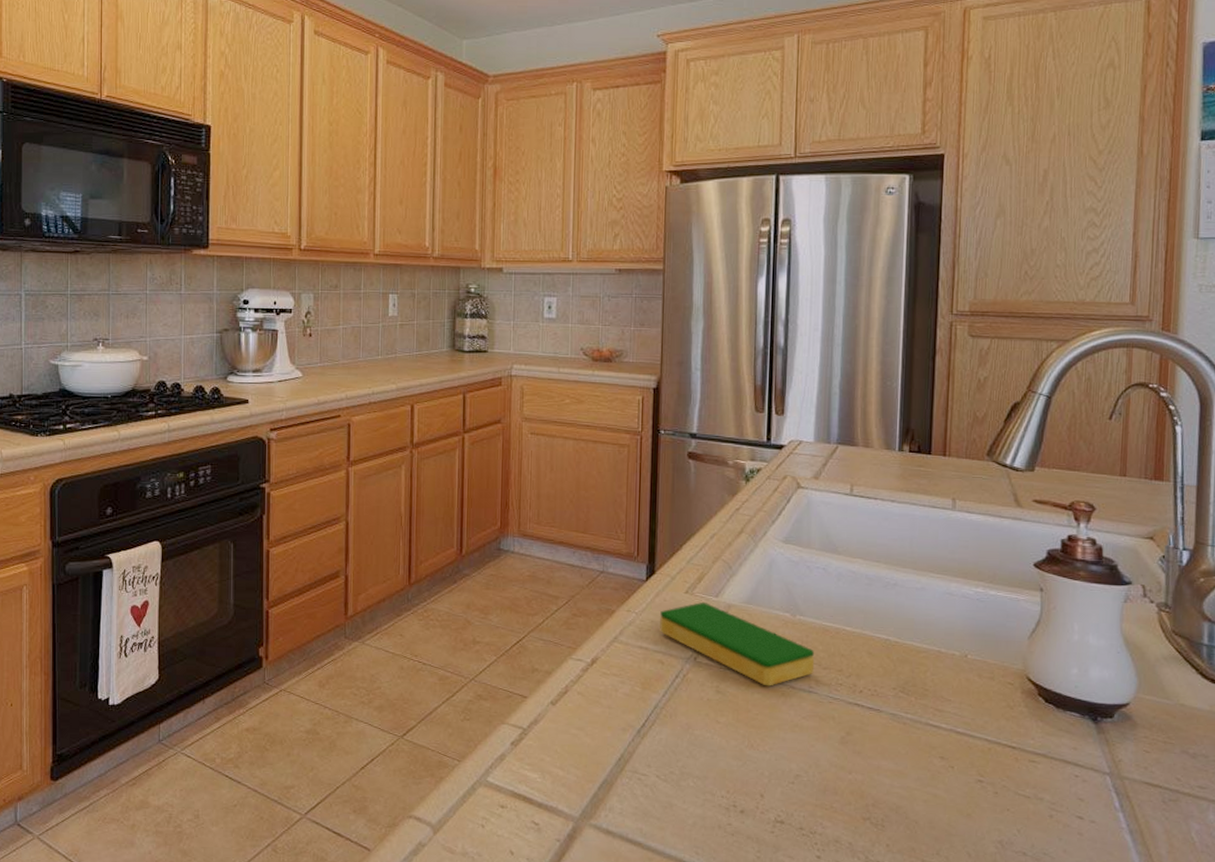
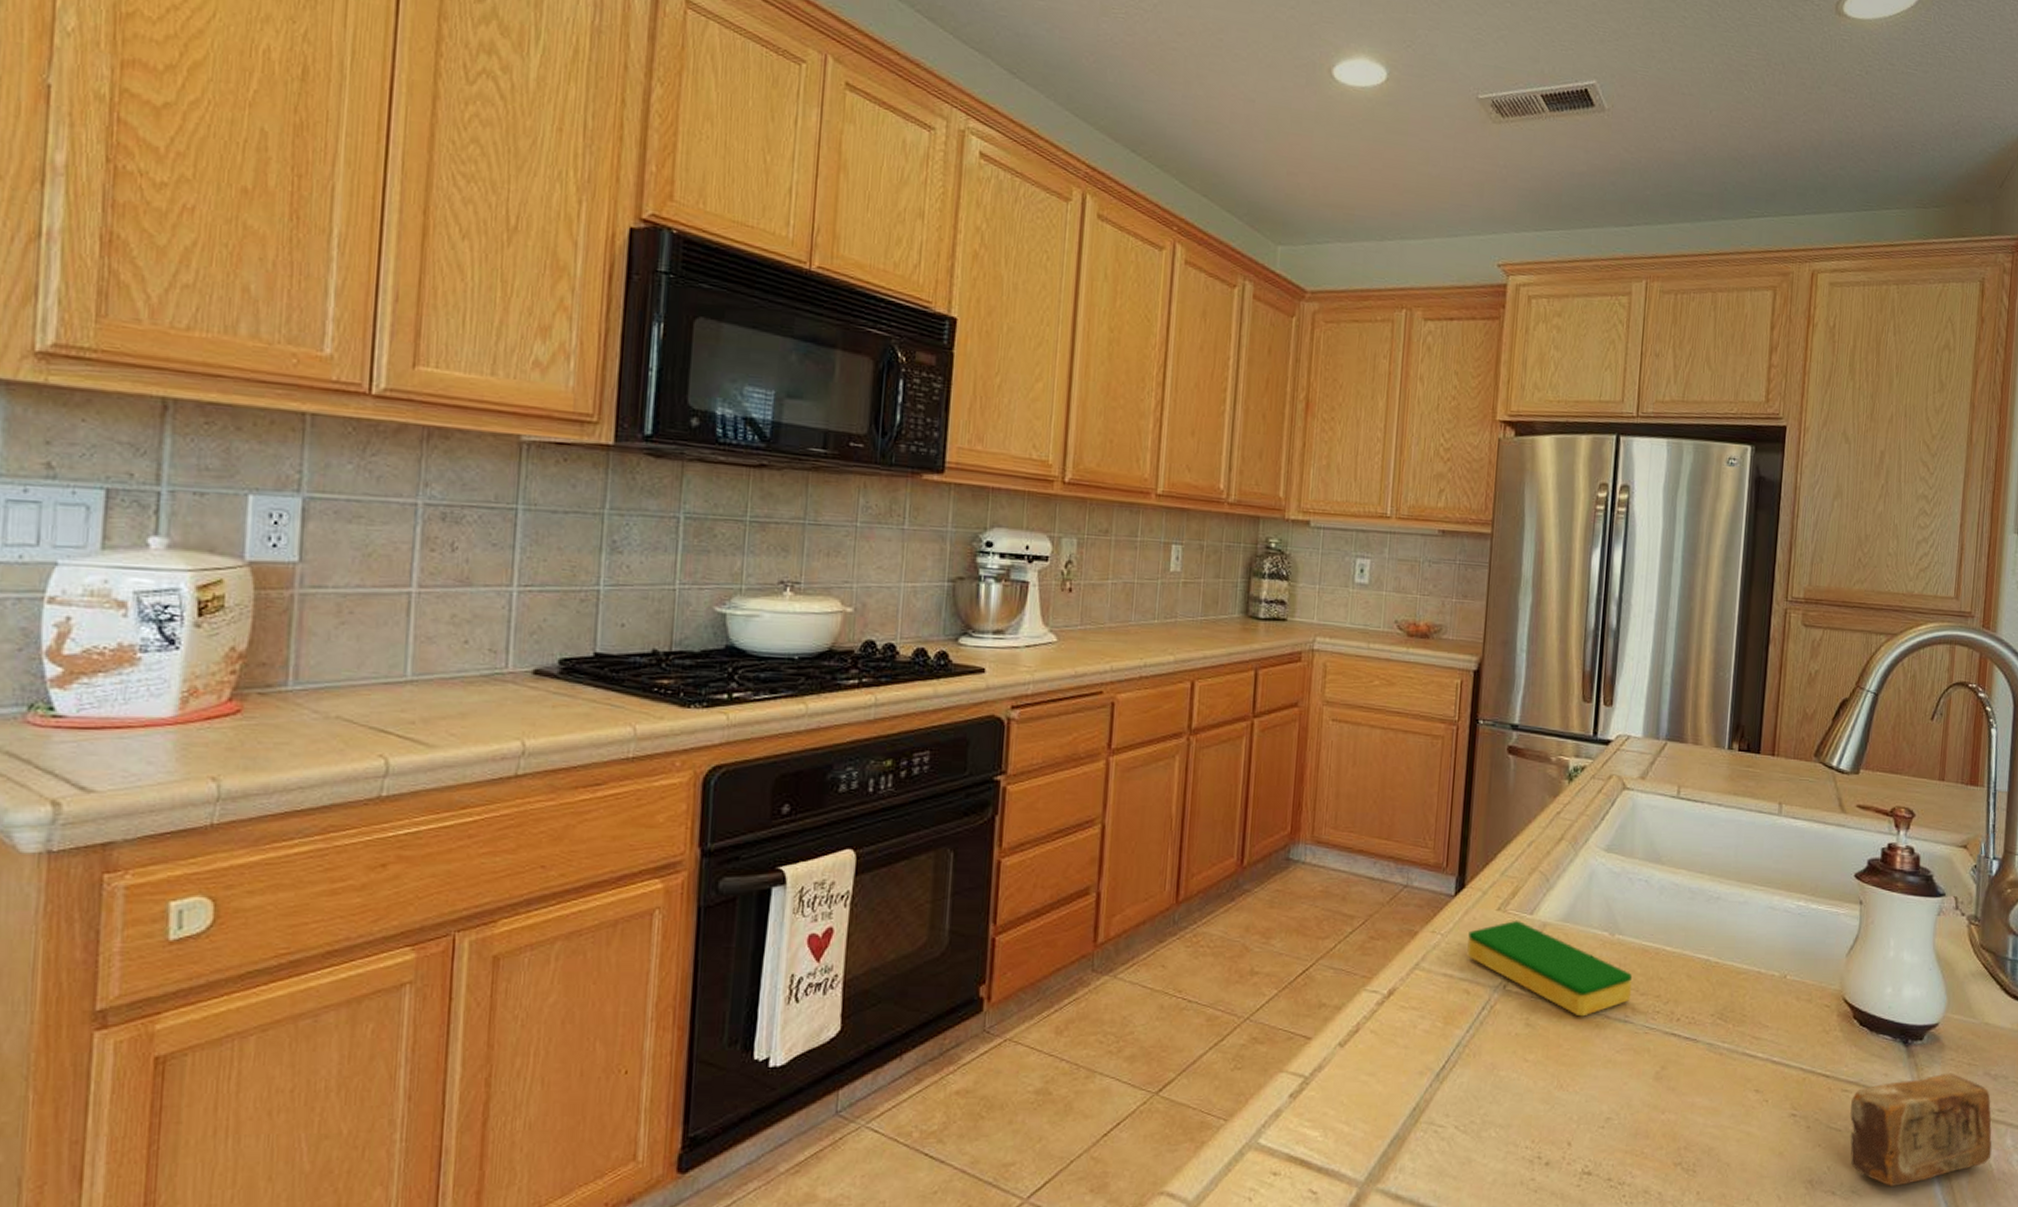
soap bar: none [1038,750,1193,852] -> present [1849,1074,1992,1186]

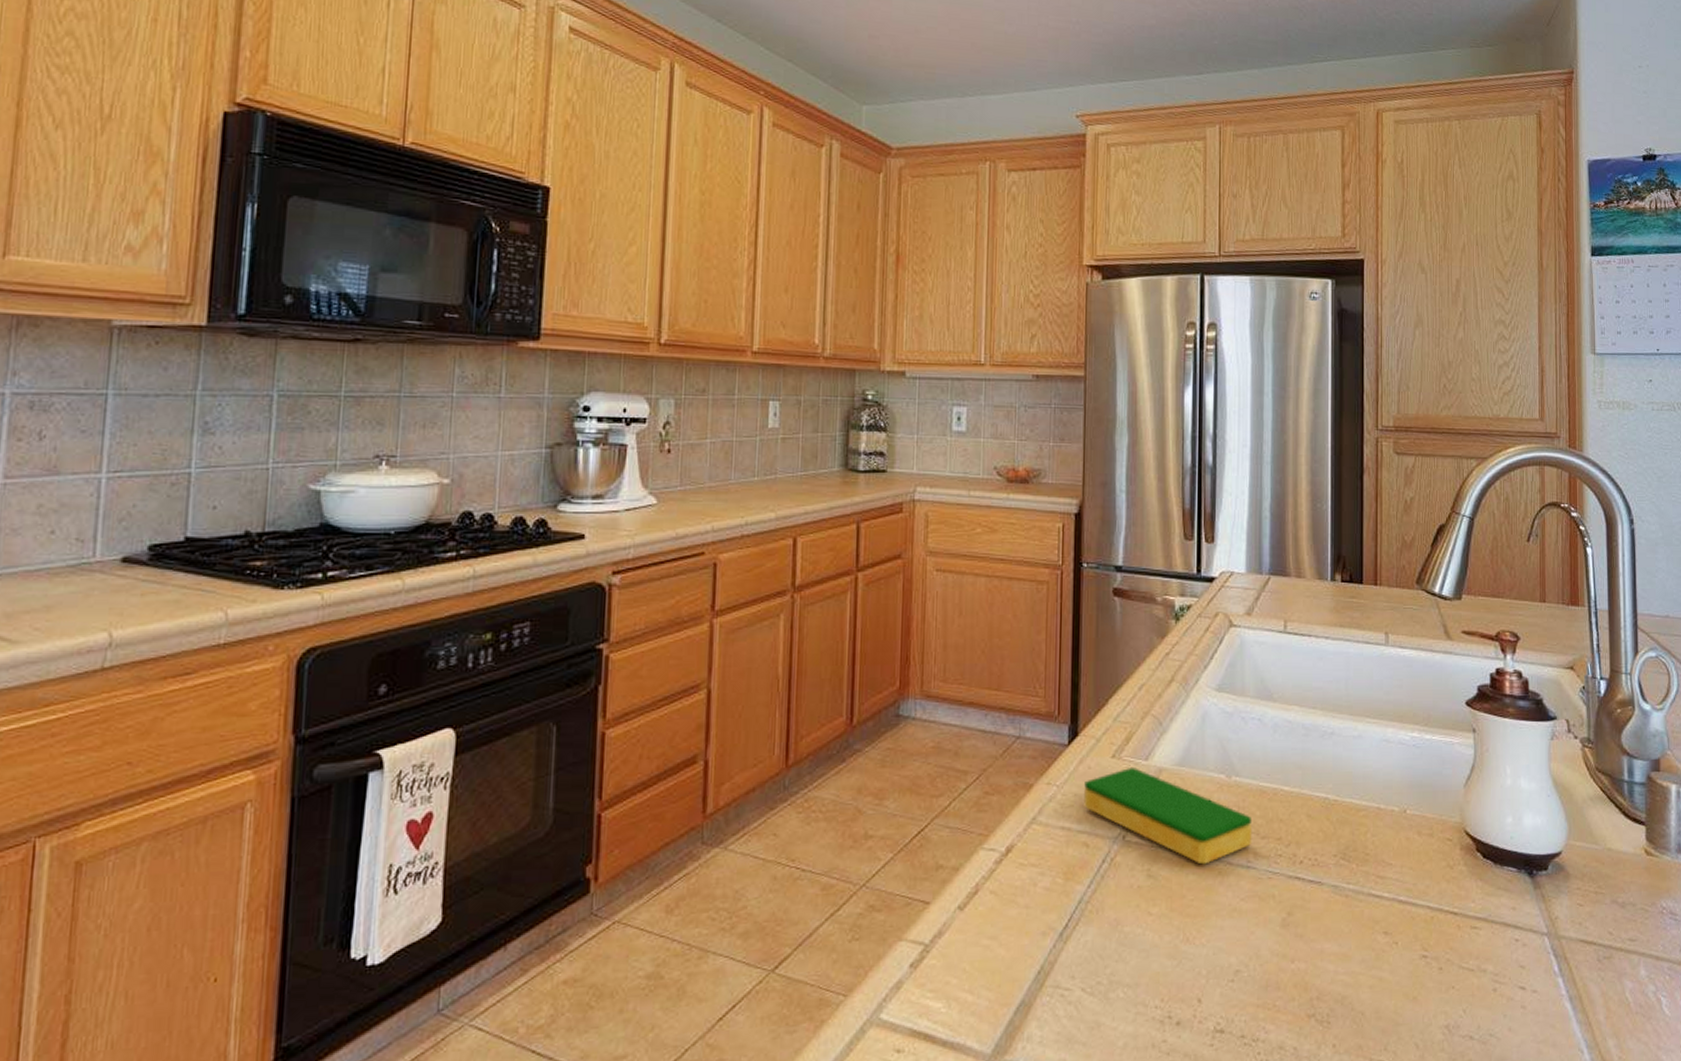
soap bar: present [1849,1074,1992,1186] -> none [1480,904,1627,1027]

